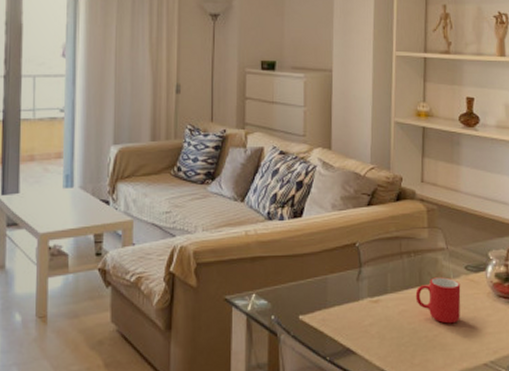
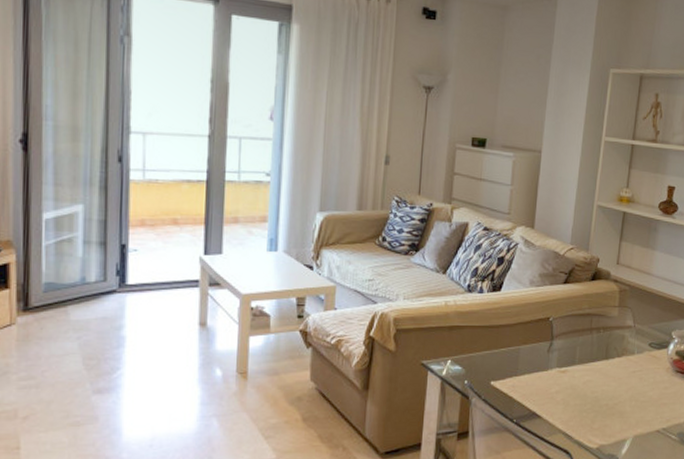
cup: present [415,277,461,324] -> none [600,352,643,394]

